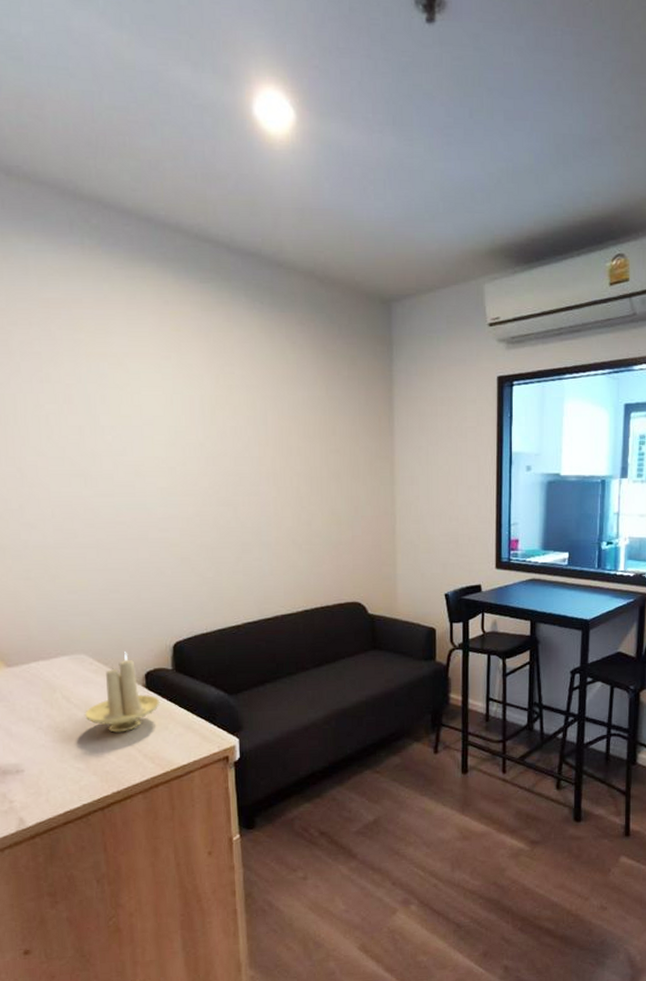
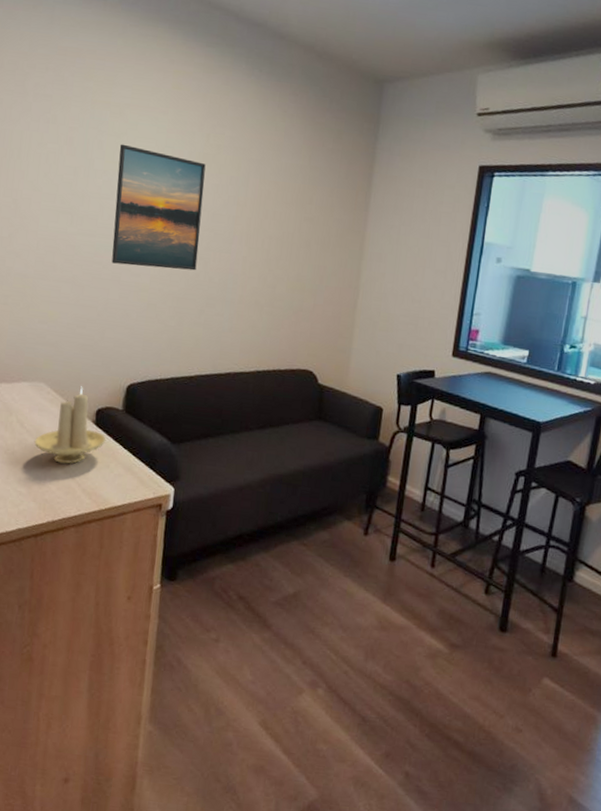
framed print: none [124,396,226,522] -> present [111,144,206,271]

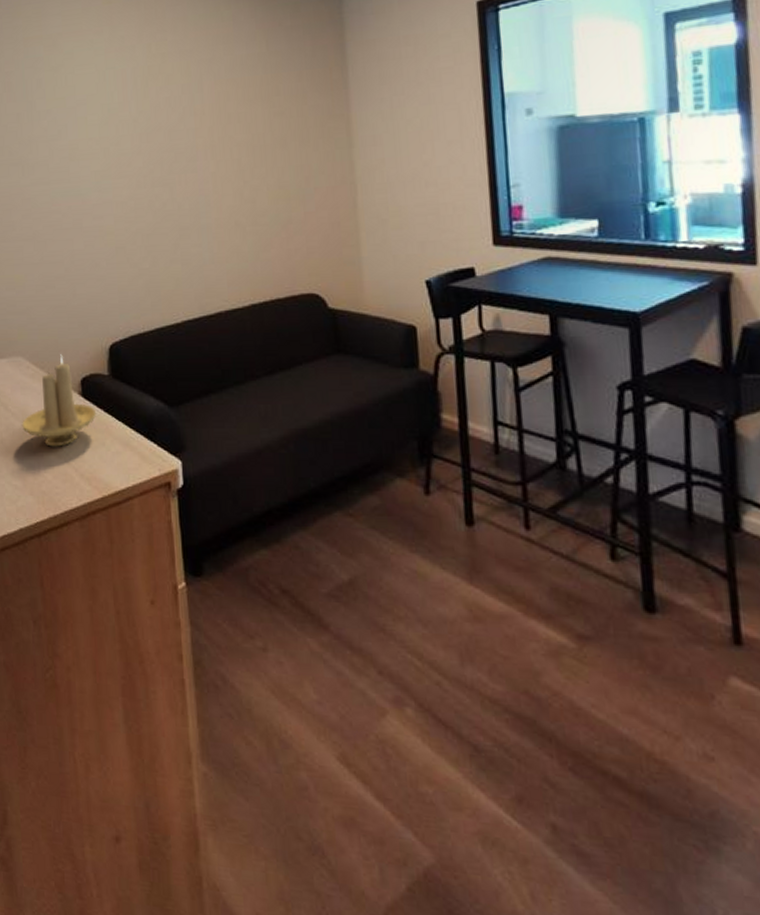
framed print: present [111,144,206,271] -> none [58,76,162,210]

